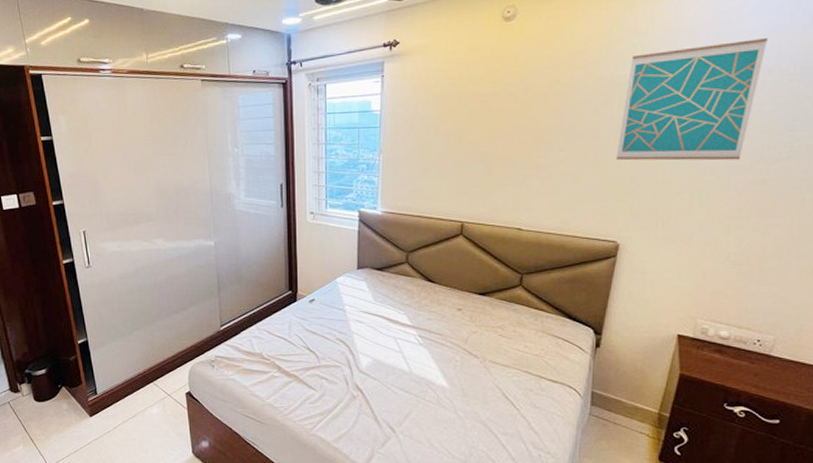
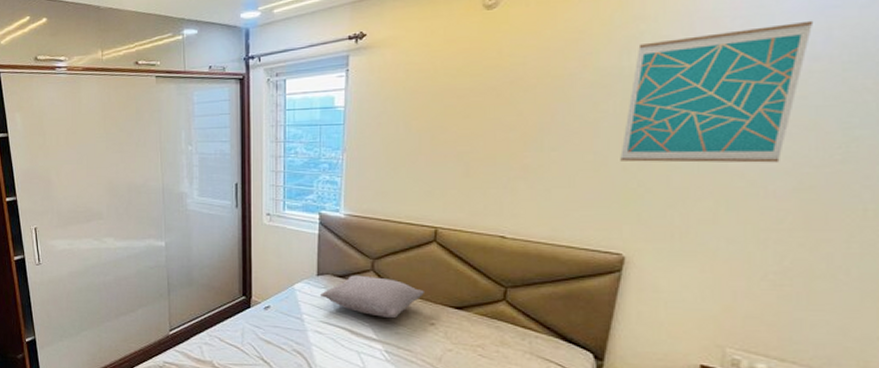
pillow: none [361,267,452,306] -> present [320,275,424,319]

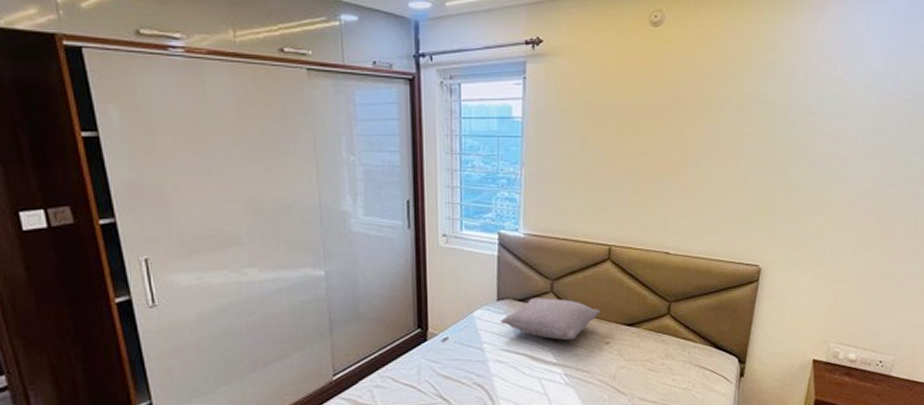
wall art: present [620,20,814,163] -> none [758,63,888,183]

